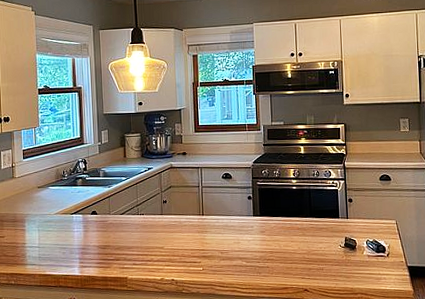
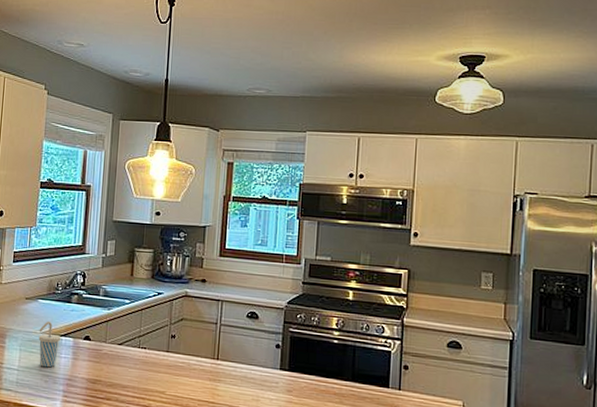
cup: none [52,203,71,242] -> present [38,321,60,368]

